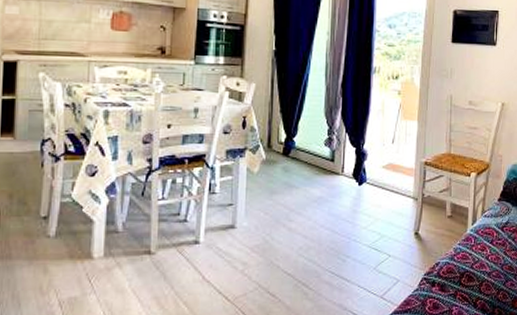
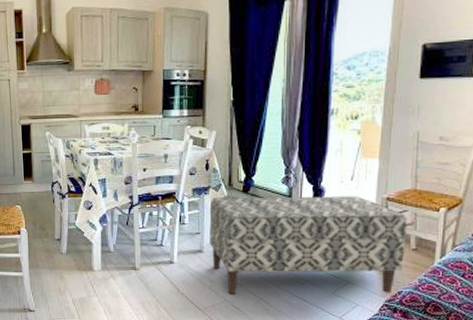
bench: none [243,160,443,279] -> present [209,196,407,295]

